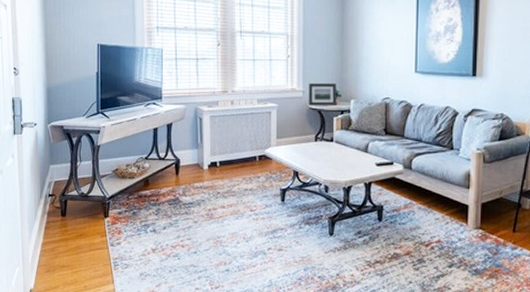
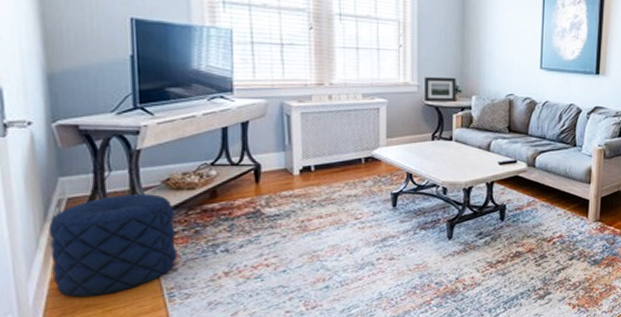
pouf: none [42,180,121,260] -> present [48,194,178,298]

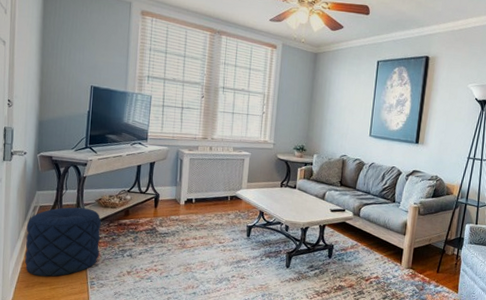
picture frame: present [425,76,456,103] -> none [278,137,303,159]

